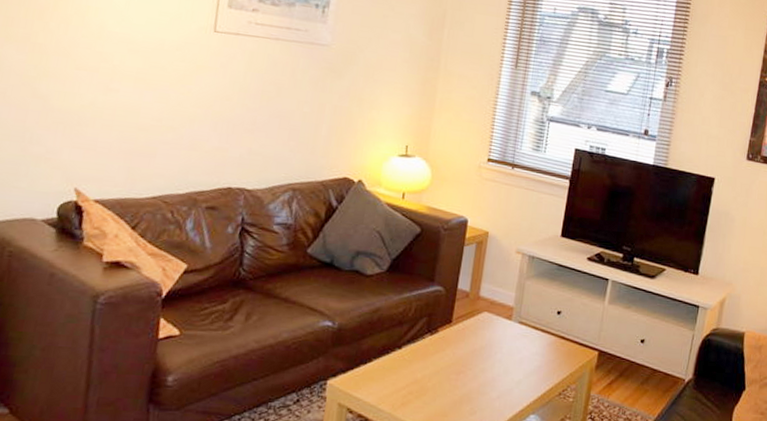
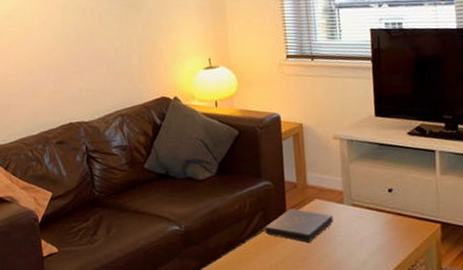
book: none [425,318,498,356] -> present [265,209,334,243]

